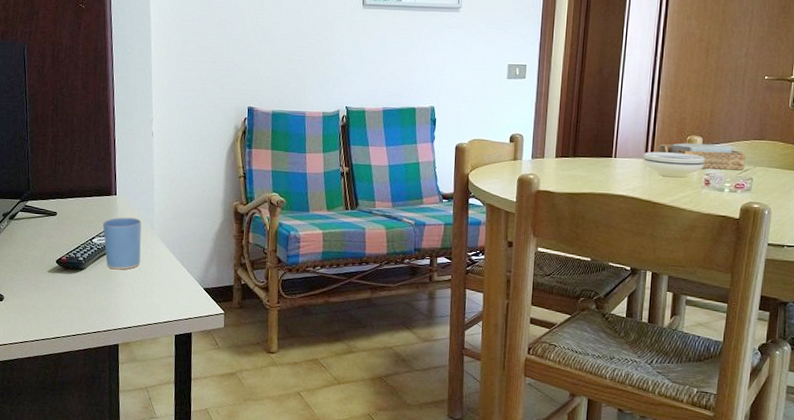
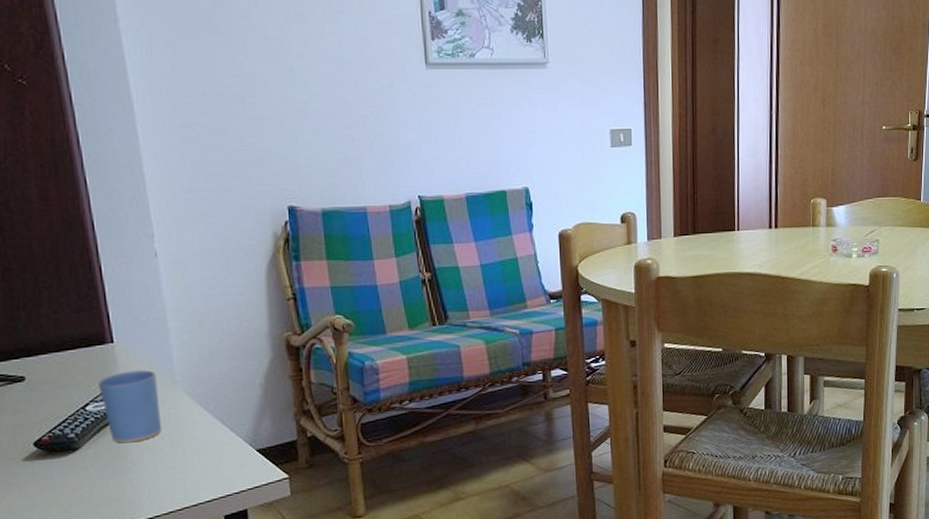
bowl: present [643,151,706,178] -> none [767,218,832,247]
napkin holder: present [657,143,746,171] -> none [781,205,870,235]

